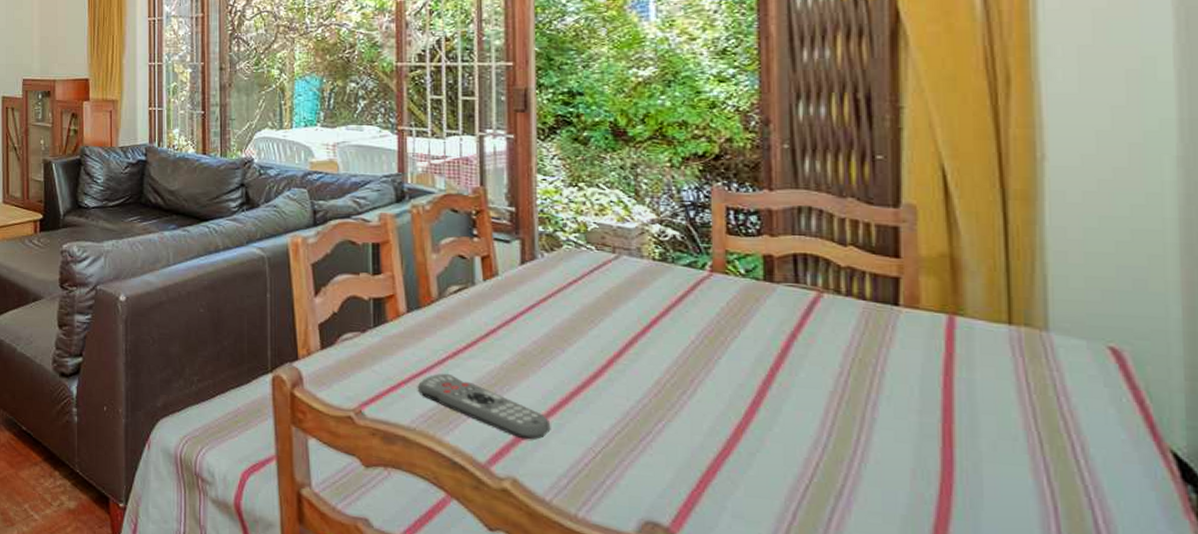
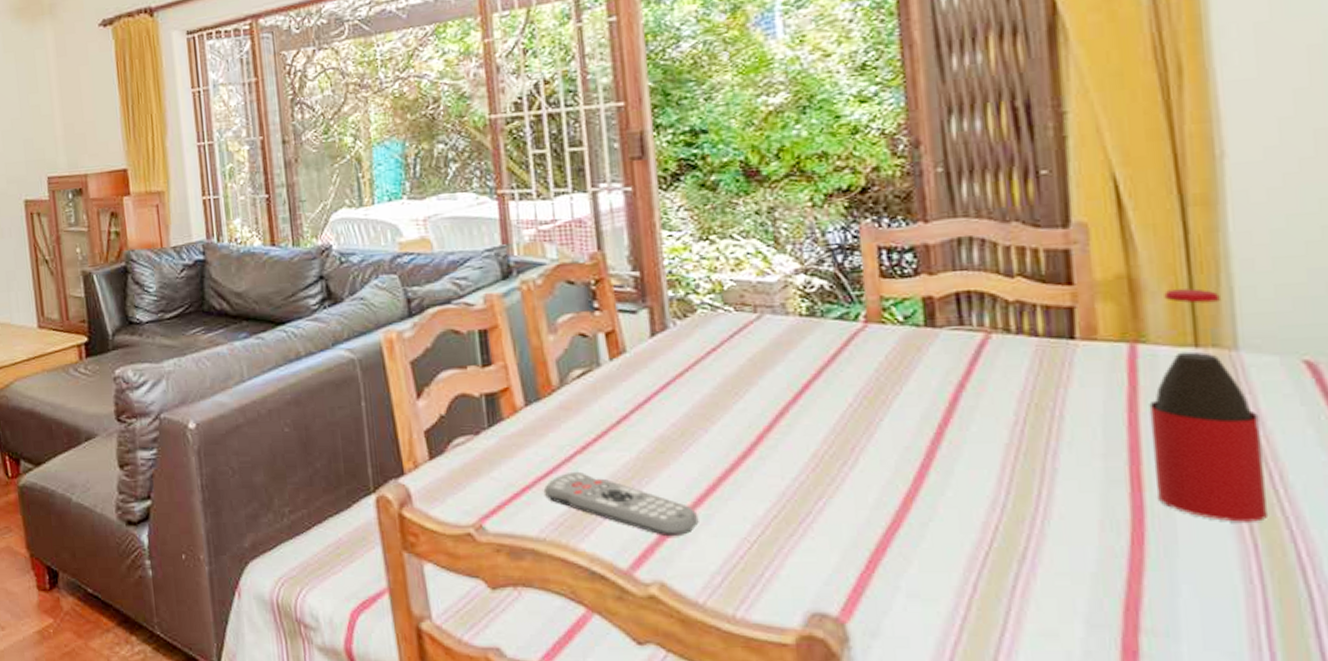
bottle: none [963,271,1067,487] -> present [1149,288,1267,522]

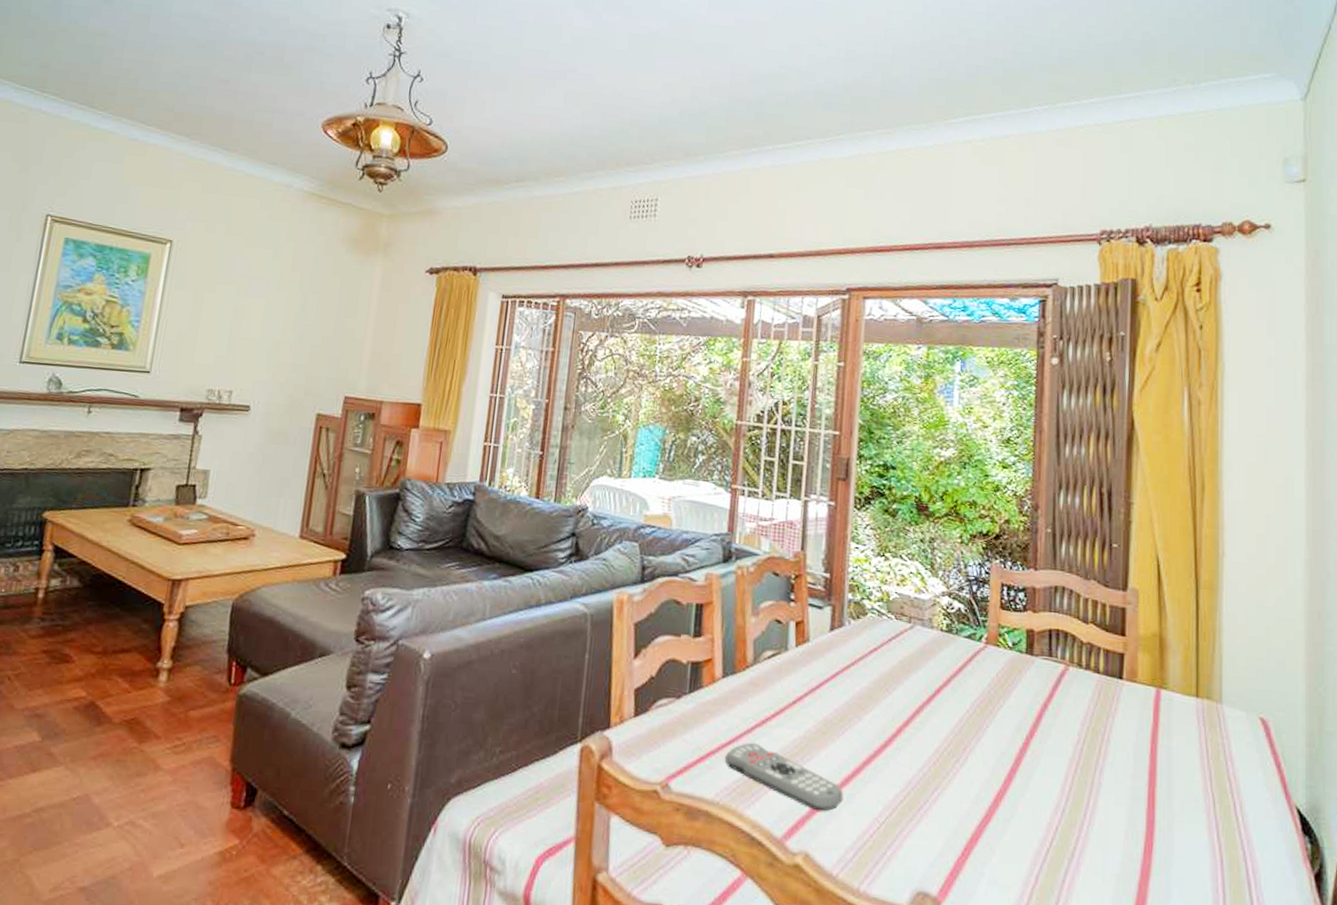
bottle: present [1149,288,1267,522] -> none [1163,650,1231,842]

